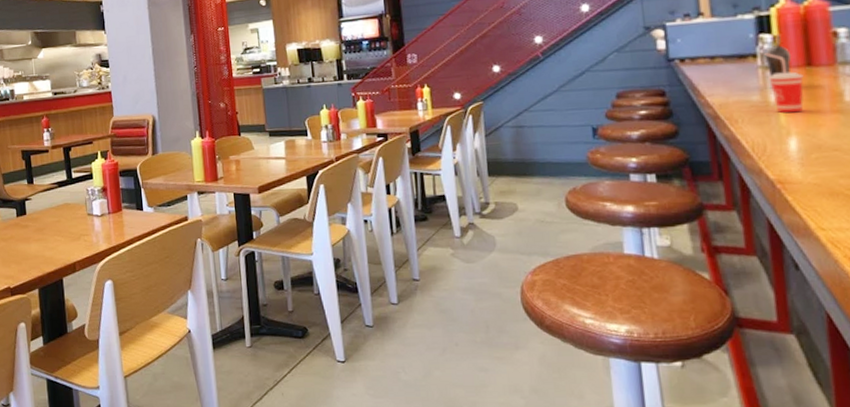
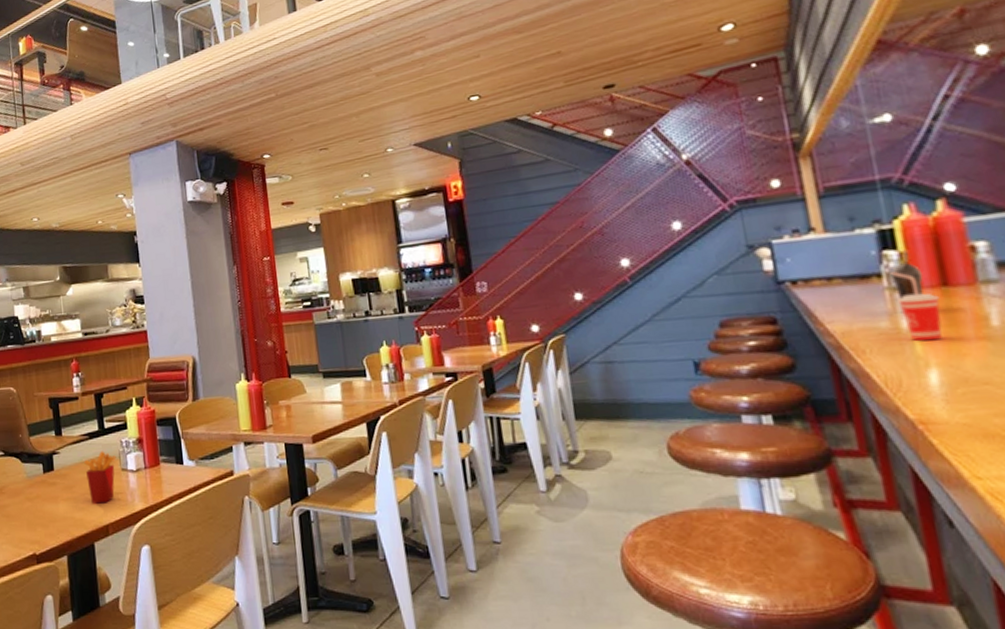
french fries: none [54,198,83,244] -> present [84,451,117,504]

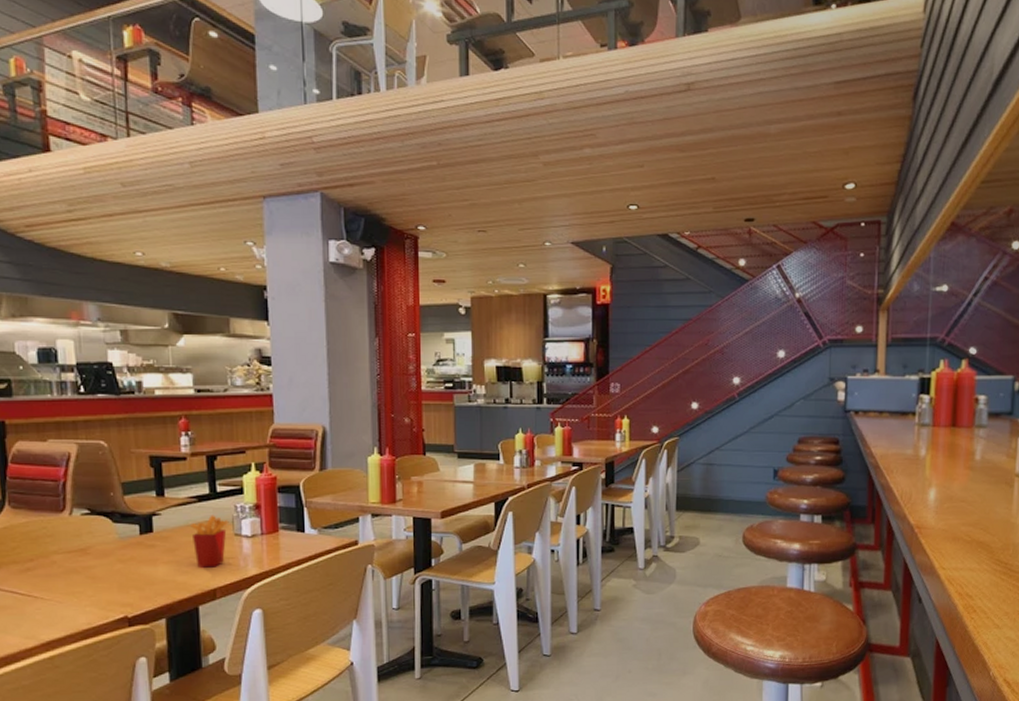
beverage cup: present [890,272,942,341] -> none [922,412,948,467]
beverage cup: present [891,250,924,299] -> none [921,396,942,433]

